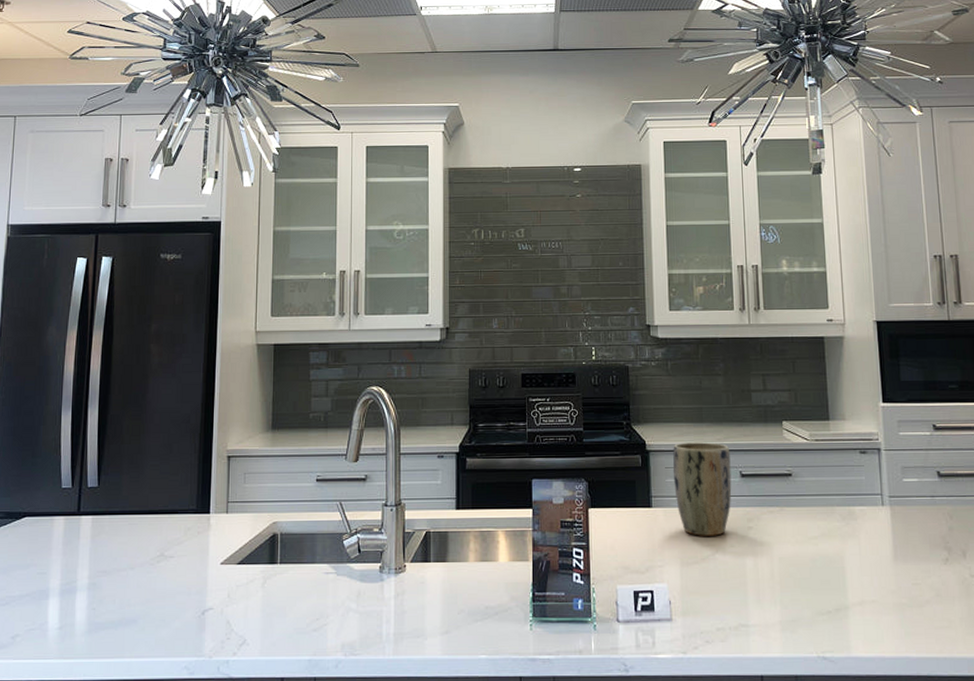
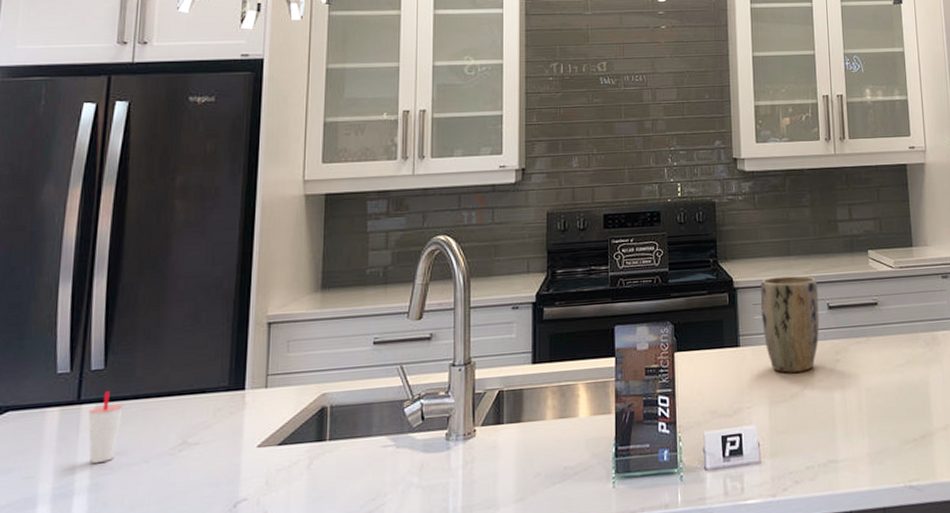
cup: none [86,506,115,566] -> present [88,391,125,463]

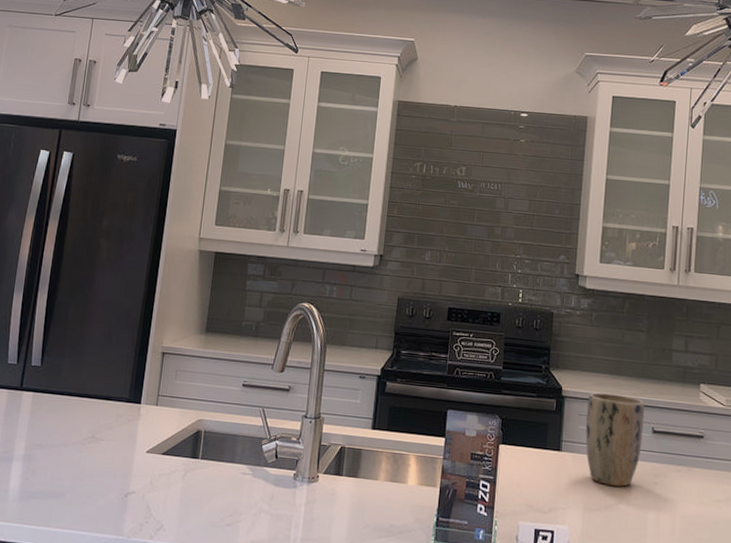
cup: present [88,391,125,463] -> none [25,384,53,440]

